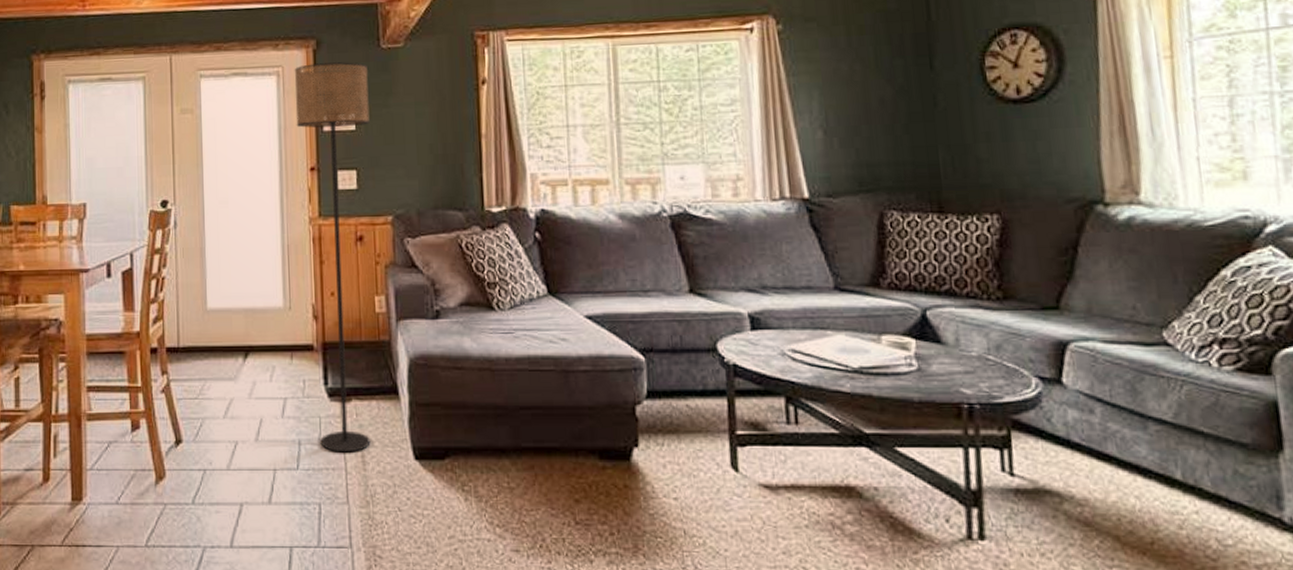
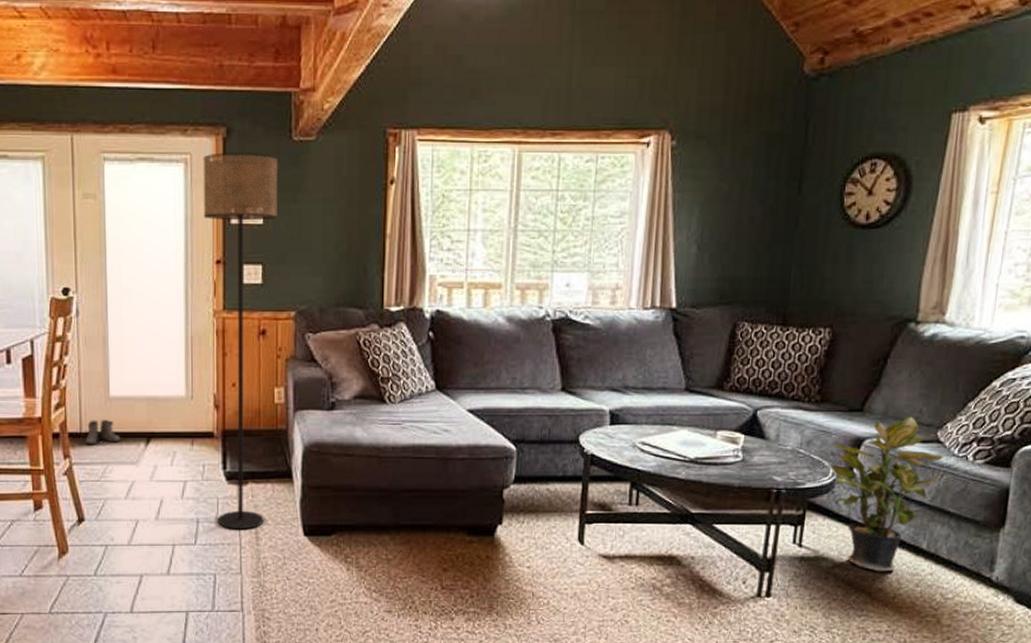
boots: none [181,333,219,361] -> present [84,420,121,445]
potted plant: none [1029,314,1179,509] -> present [828,417,944,572]

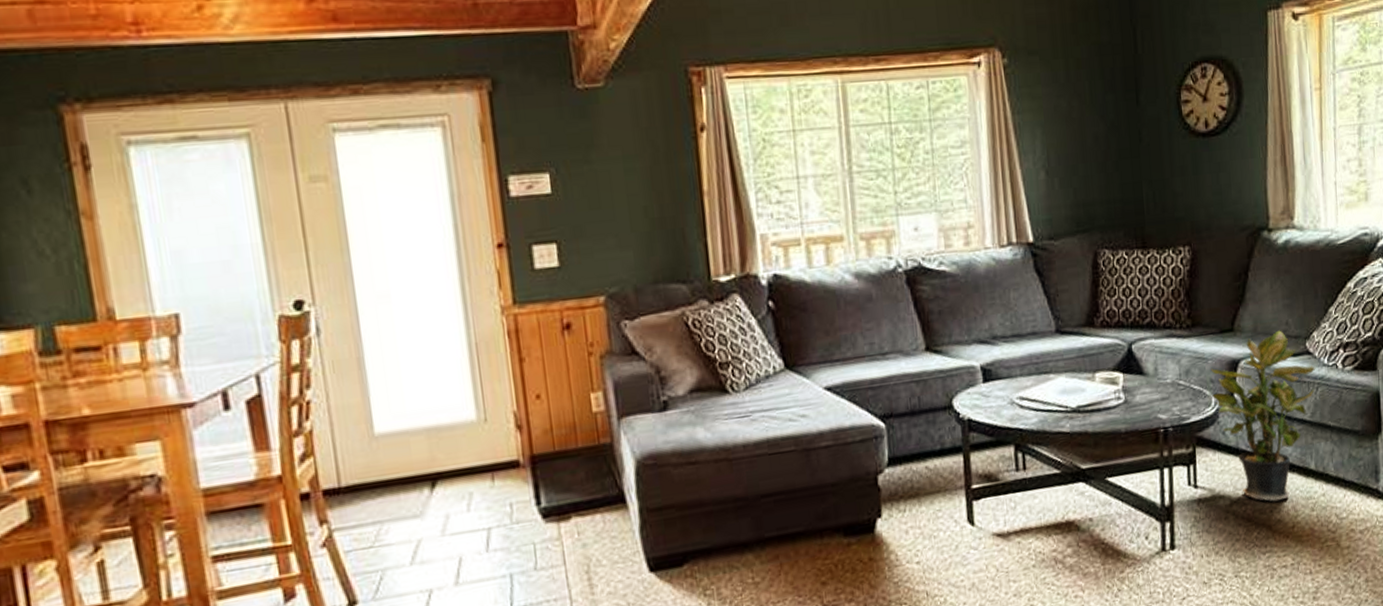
boots: present [84,420,121,445] -> none [345,465,397,503]
floor lamp: present [202,153,278,530] -> none [464,107,597,581]

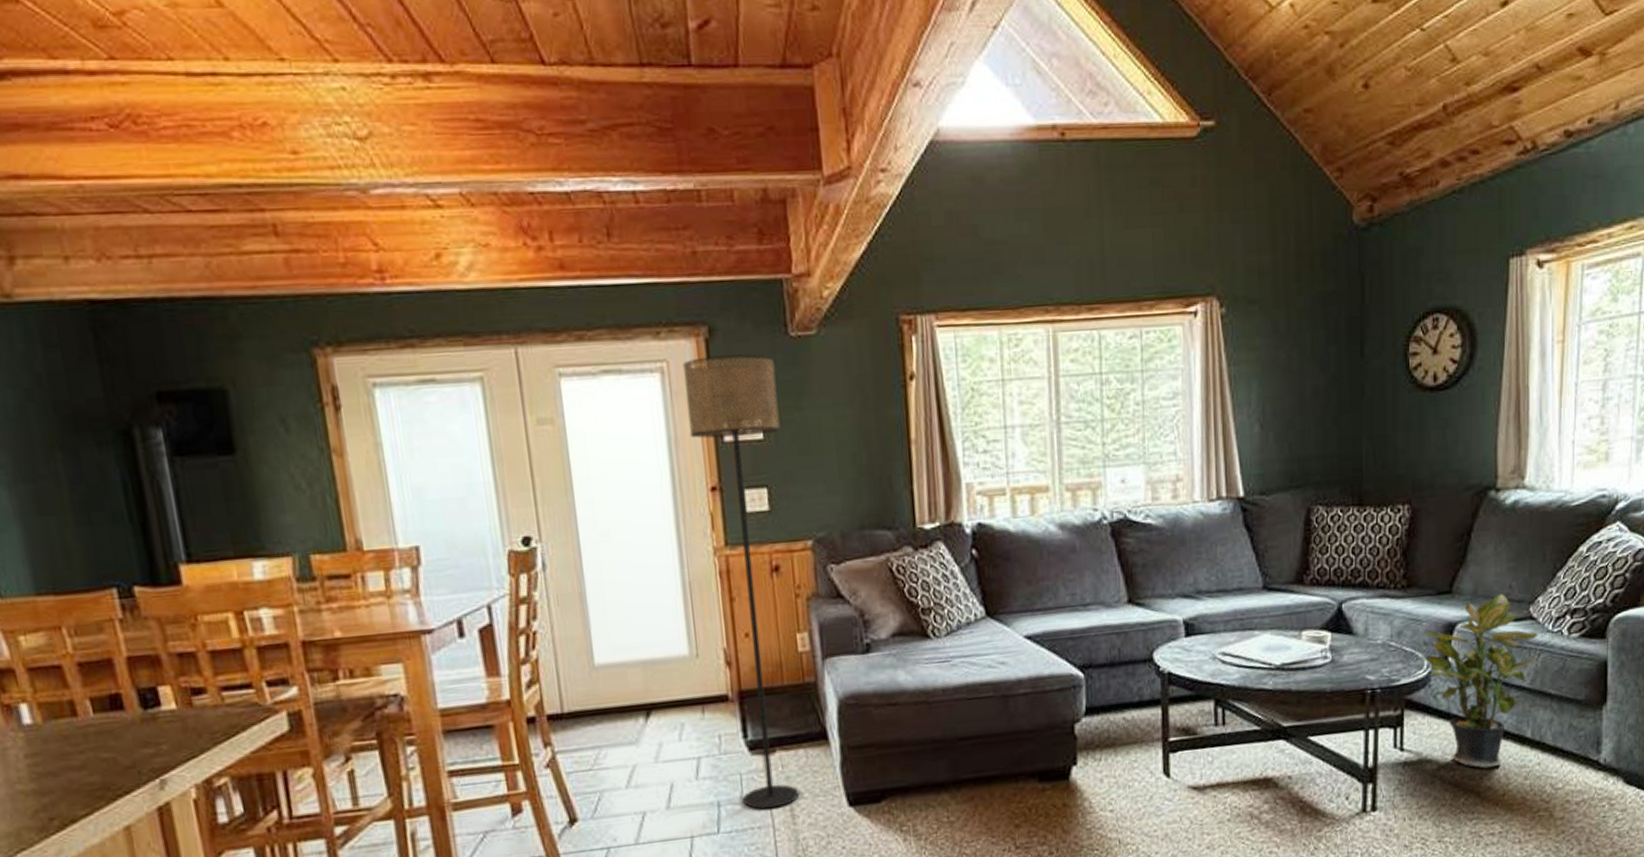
floor lamp: none [464,107,597,581] -> present [682,354,800,810]

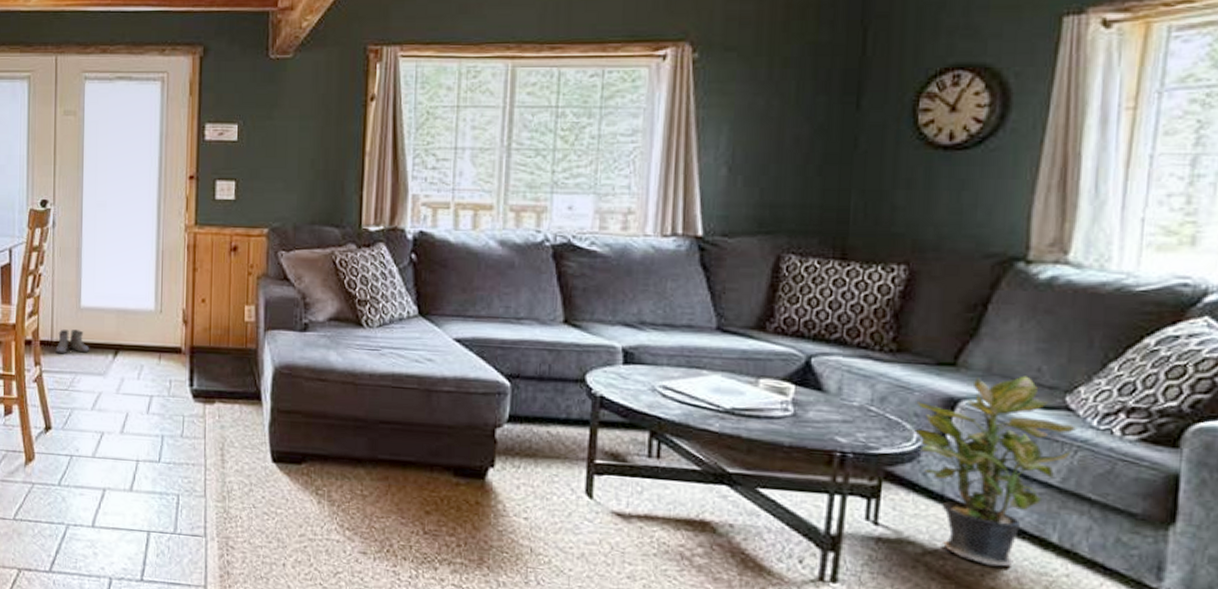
boots: none [567,694,614,728] -> present [54,329,90,354]
floor lamp: present [682,354,800,810] -> none [178,71,254,451]

